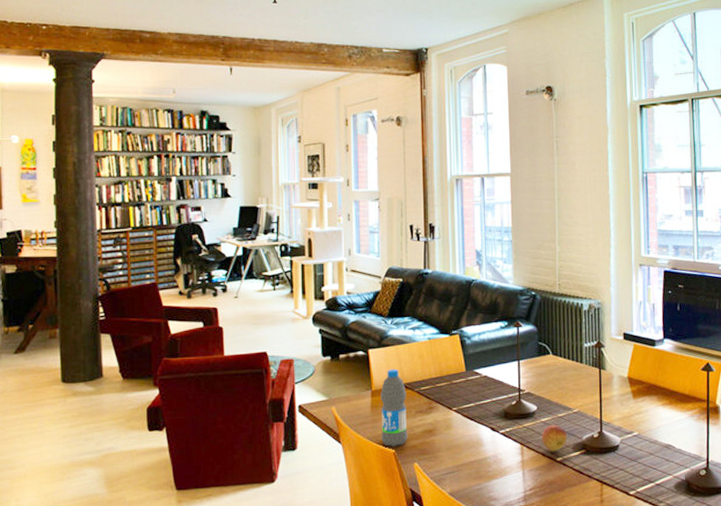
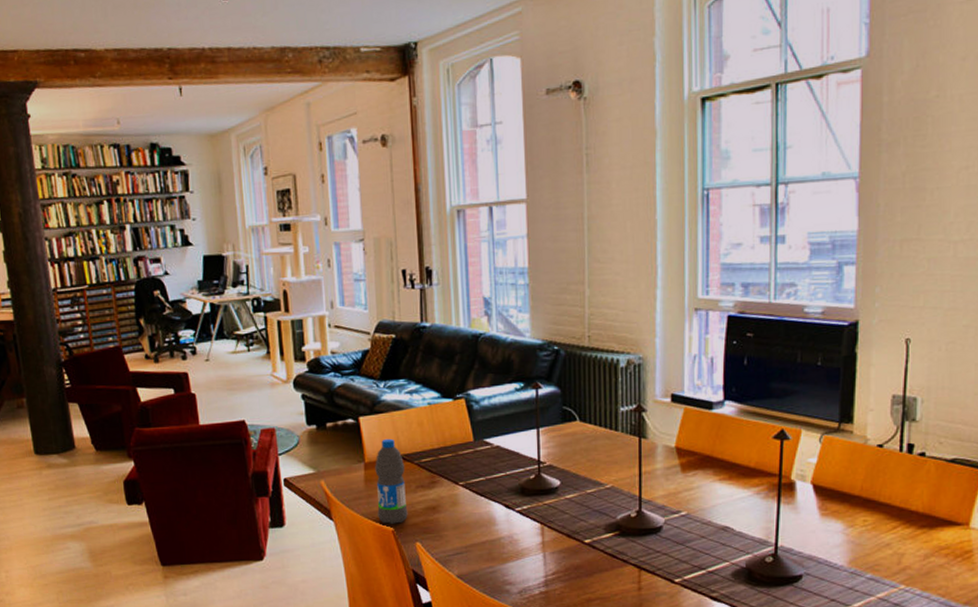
fruit: present [542,425,568,452] -> none [566,502,598,533]

